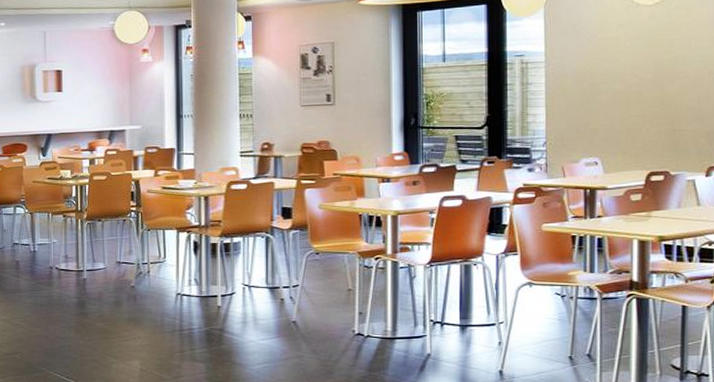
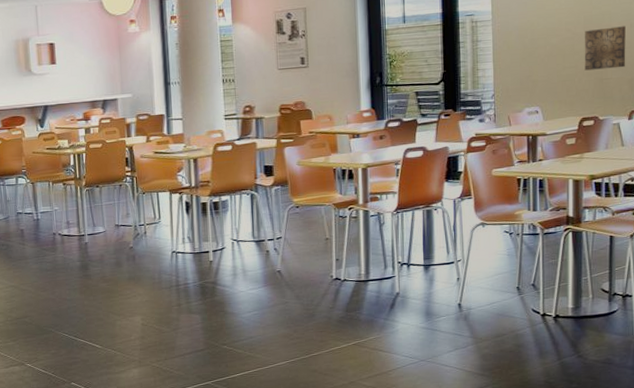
wall art: none [653,73,703,120] -> present [584,26,626,71]

